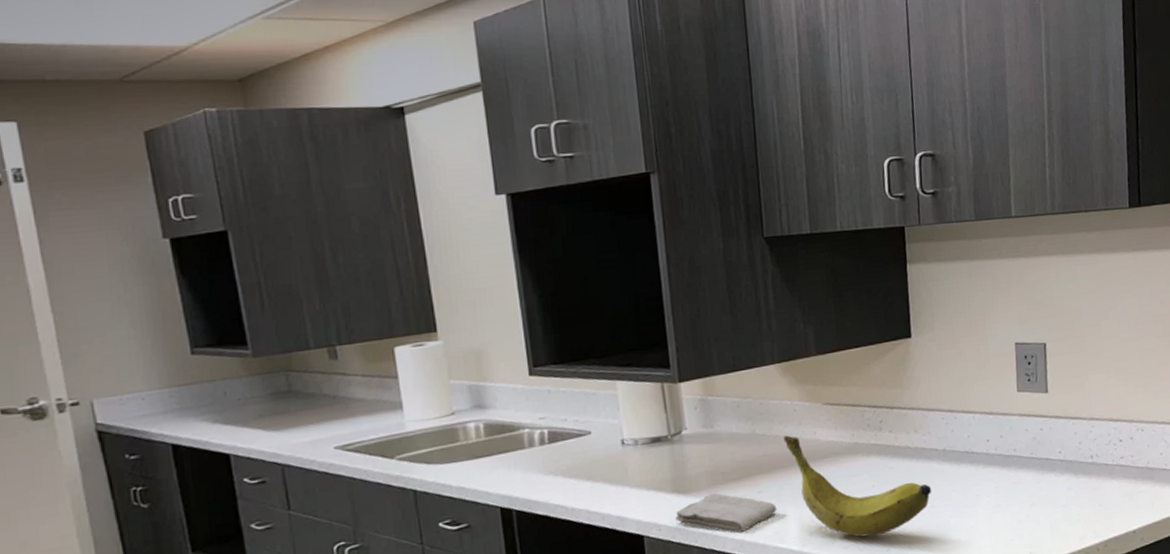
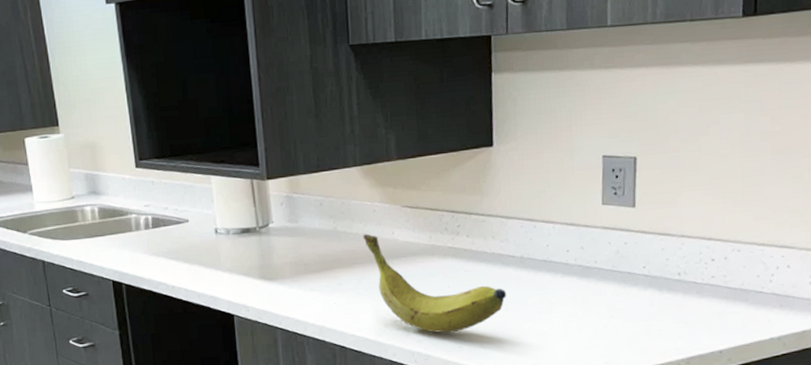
washcloth: present [675,493,777,533] -> none [262,282,355,319]

